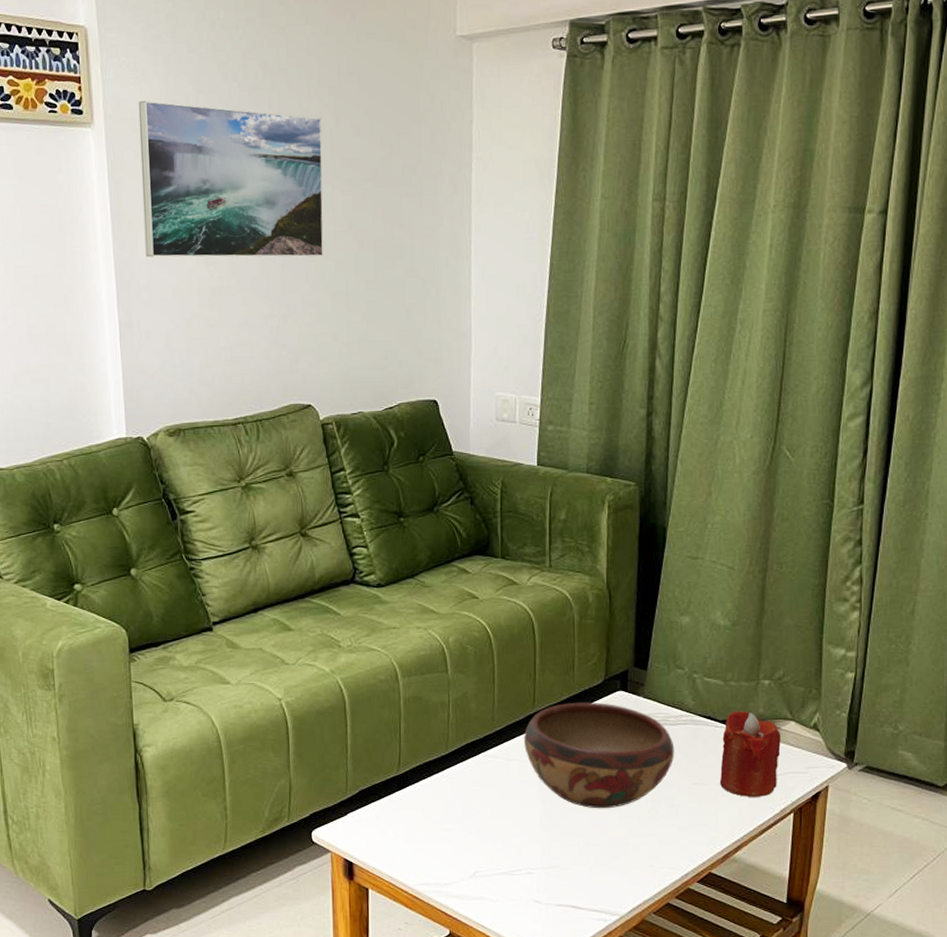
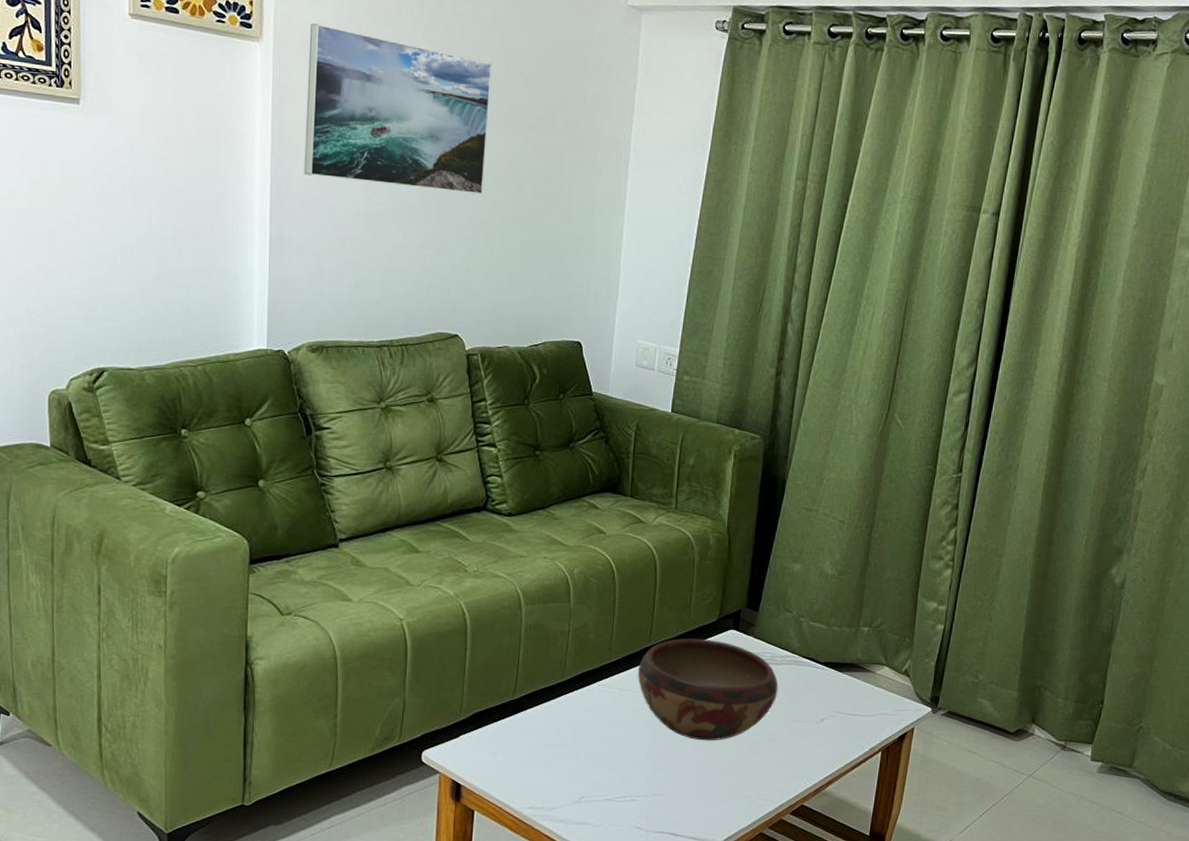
candle: present [719,710,781,798] -> none [816,654,875,736]

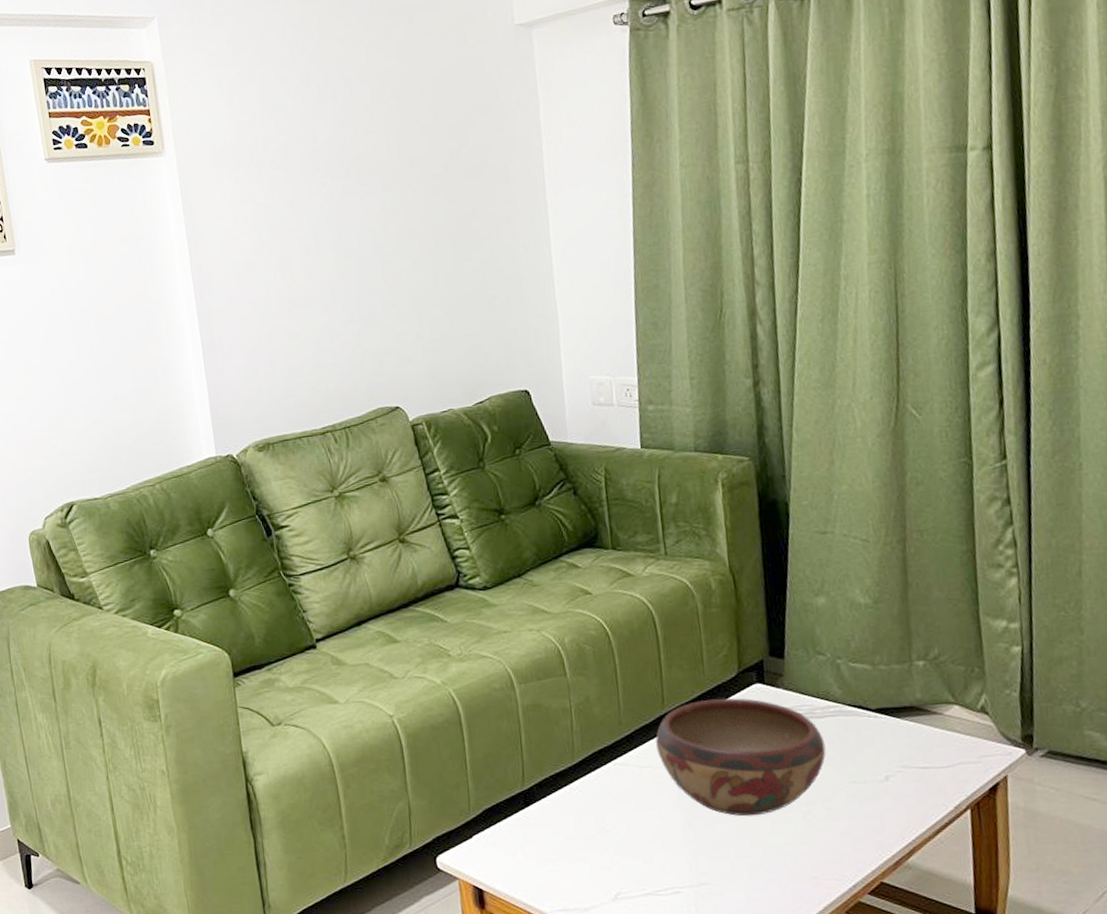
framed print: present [304,22,492,195] -> none [206,120,400,276]

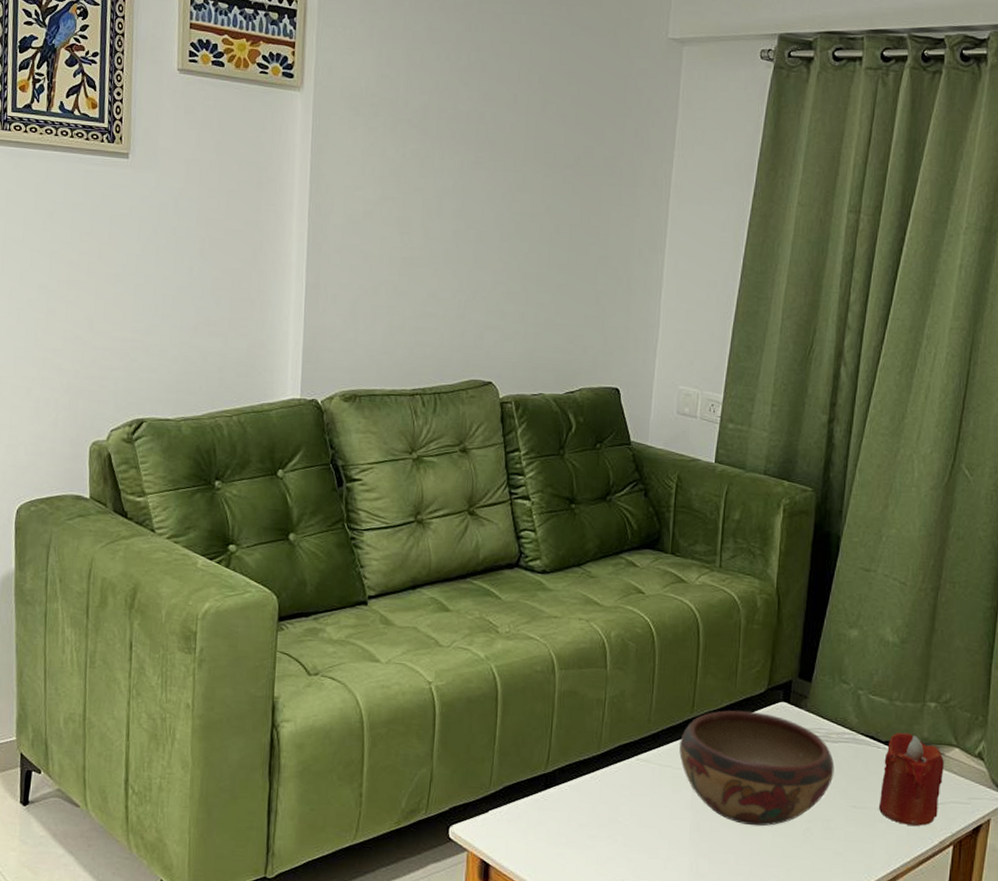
candle: none [877,696,948,795] -> present [878,732,944,827]

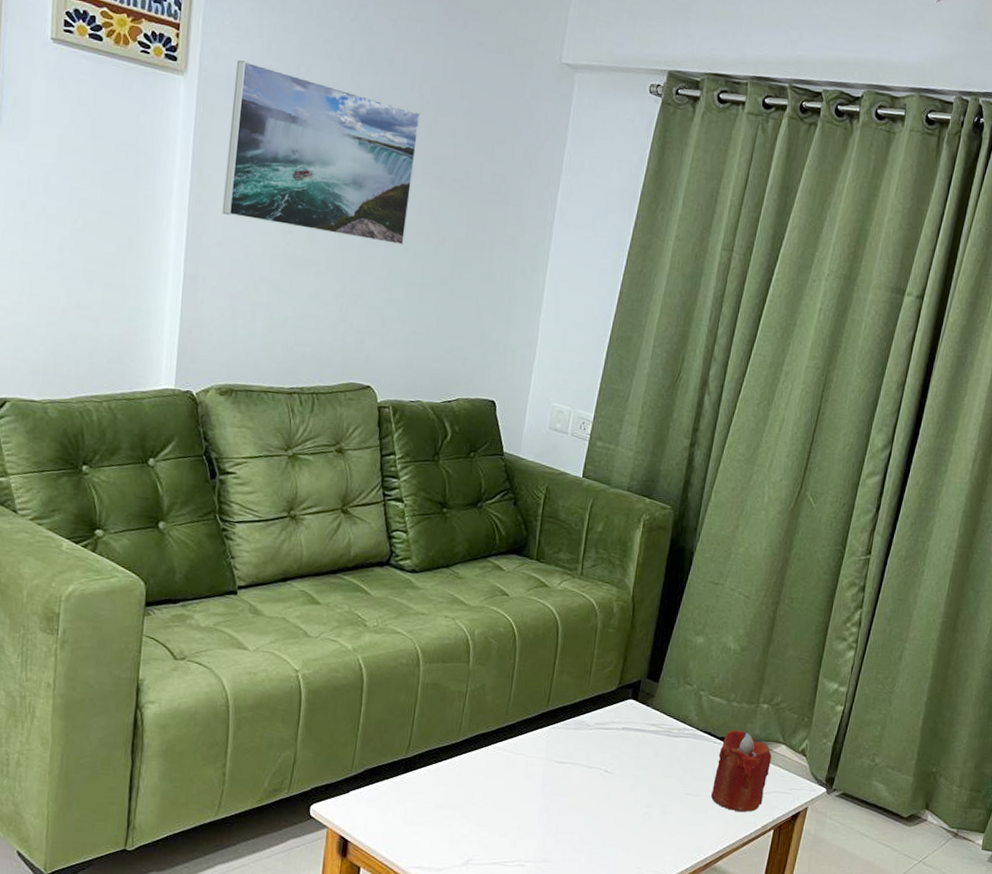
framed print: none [340,70,529,237] -> present [222,59,421,246]
decorative bowl: present [679,710,835,826] -> none [533,705,674,810]

